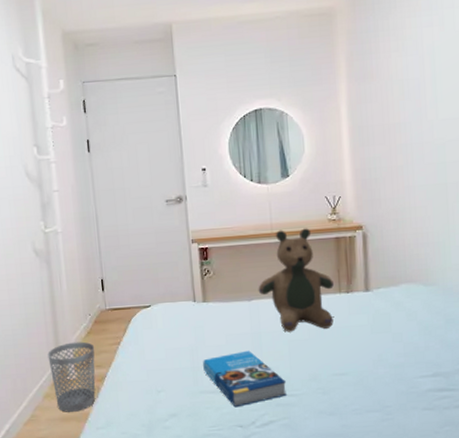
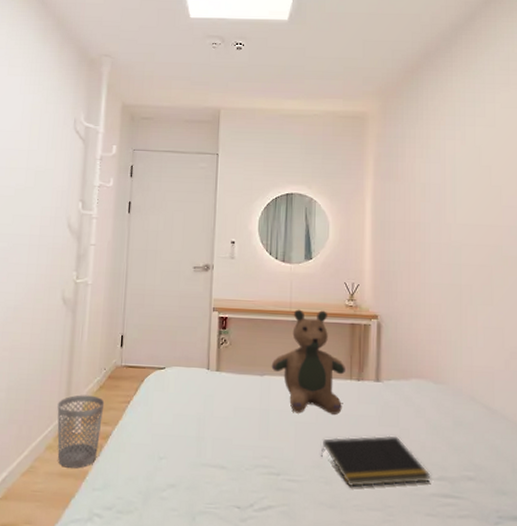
book: present [203,350,287,408] -> none [208,426,289,486]
notepad: none [316,341,426,394] -> present [320,435,431,488]

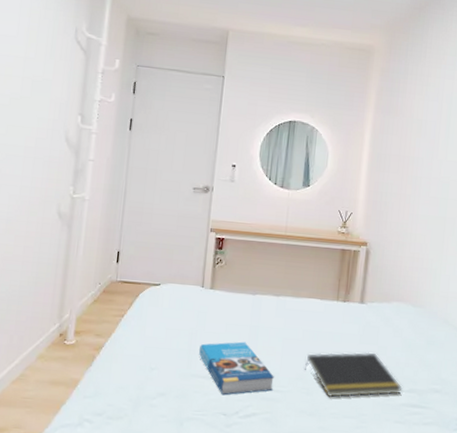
wastebasket: present [57,395,105,469] -> none [49,307,99,377]
book: none [208,426,289,486] -> present [199,341,274,396]
teddy bear: present [271,309,345,415] -> none [263,233,333,332]

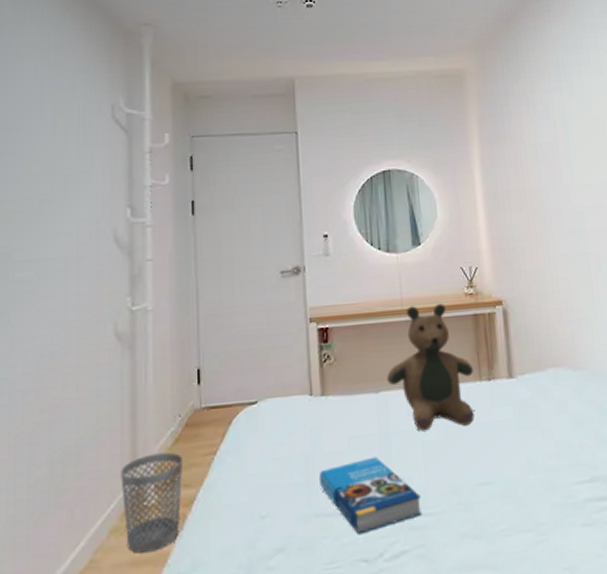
wastebasket: none [49,307,99,377] -> present [121,452,184,554]
teddy bear: none [263,233,333,332] -> present [386,303,475,432]
notepad: present [304,352,402,398] -> none [456,438,583,509]

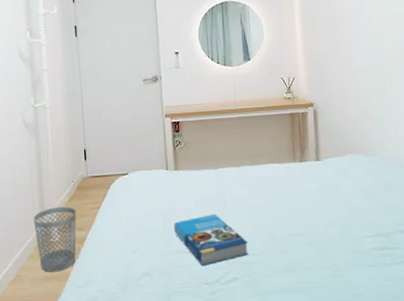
teddy bear: present [386,303,475,432] -> none [223,105,289,197]

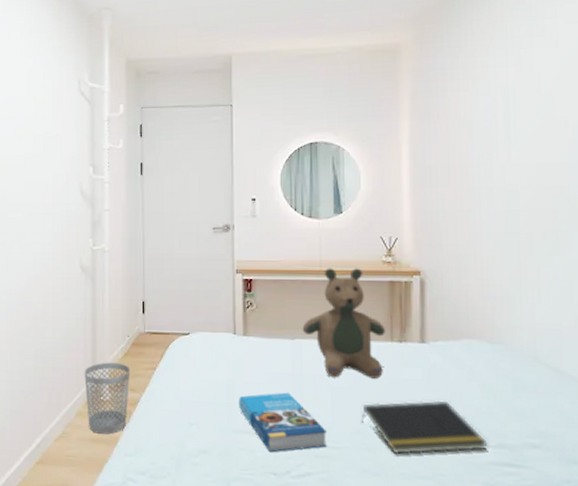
teddy bear: none [223,105,289,197] -> present [302,268,385,379]
notepad: none [274,205,370,253] -> present [361,400,488,455]

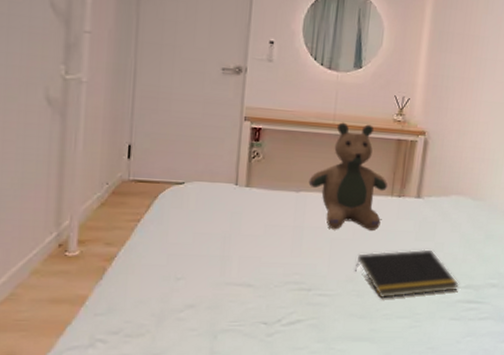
wastebasket: present [84,362,131,435] -> none [44,213,108,294]
book: present [239,392,327,453] -> none [234,244,321,303]

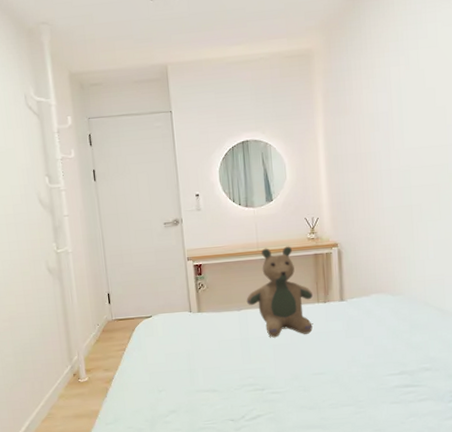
notepad: present [354,249,459,299] -> none [297,344,394,391]

